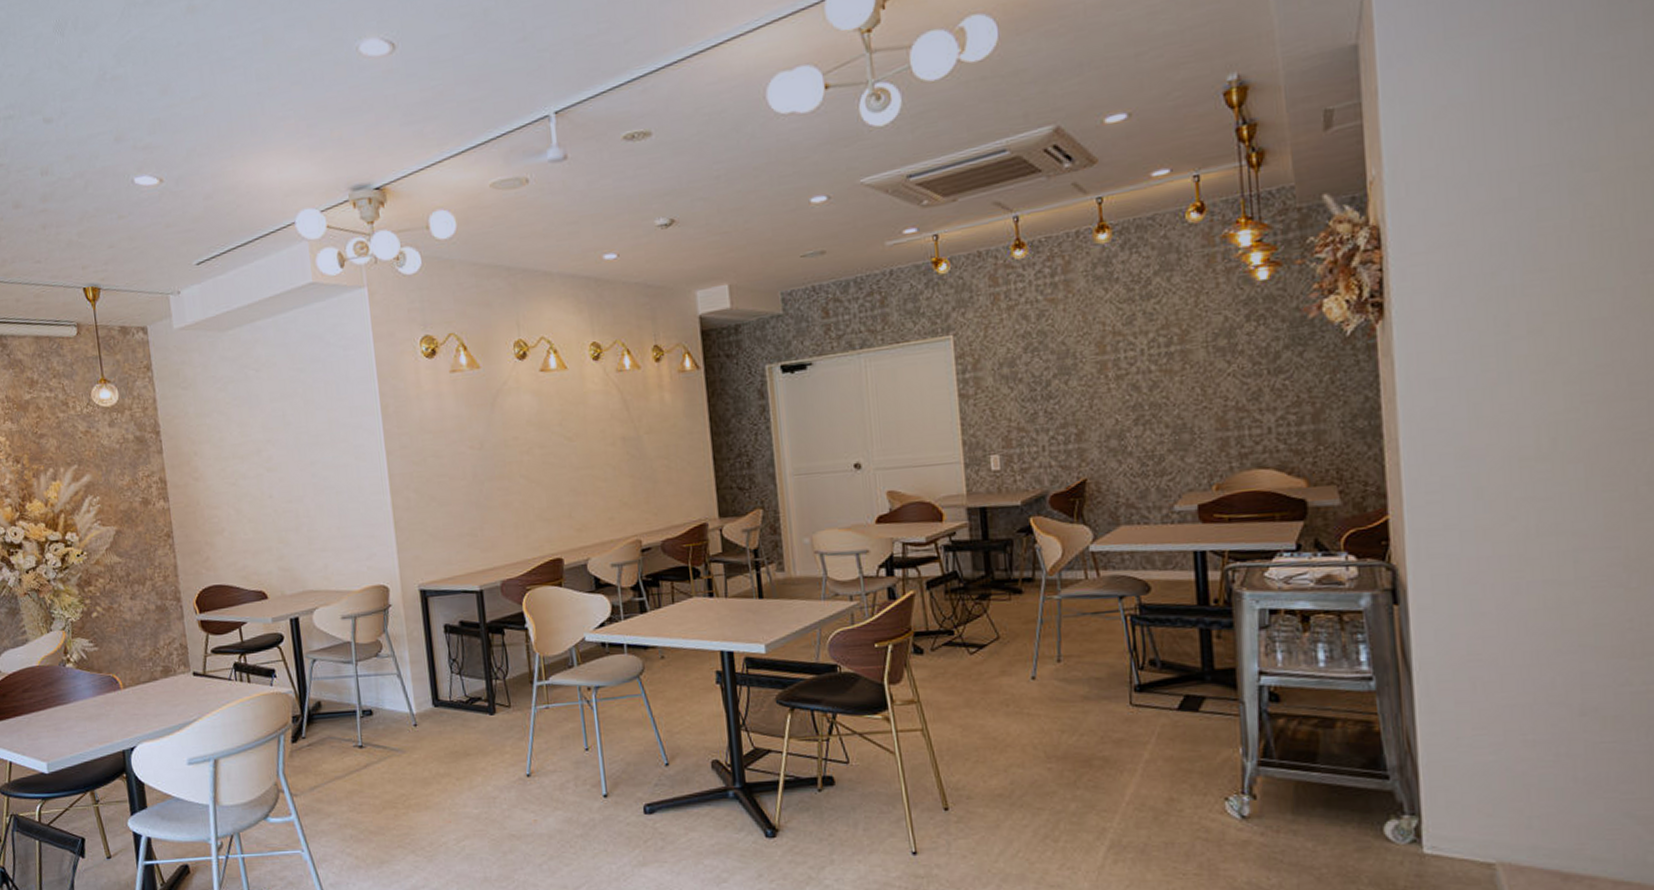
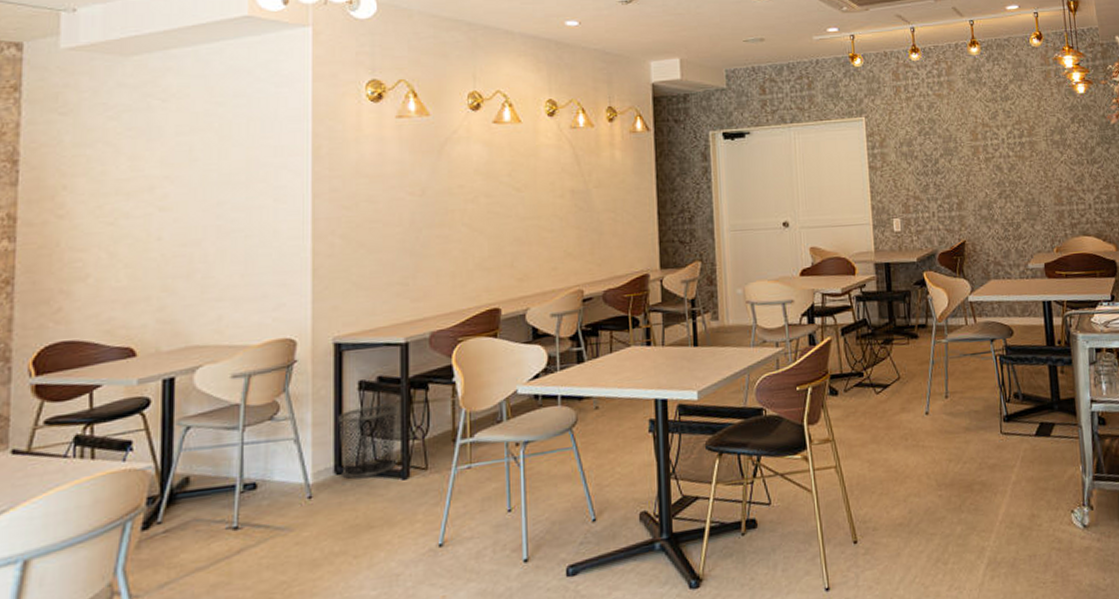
trash can: none [430,647,483,711] -> present [338,404,399,479]

